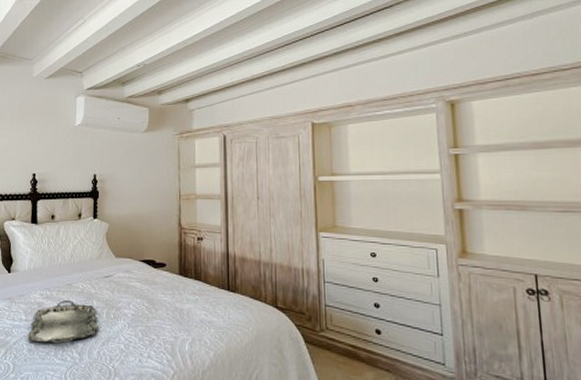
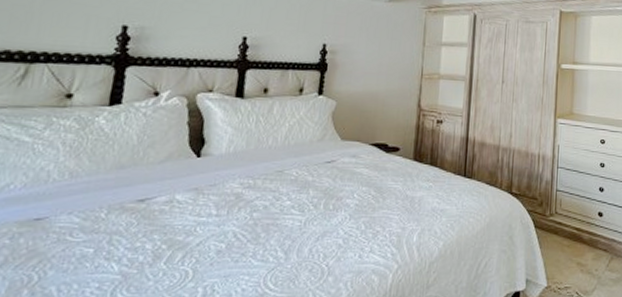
serving tray: present [27,300,99,344] -> none [217,189,314,242]

